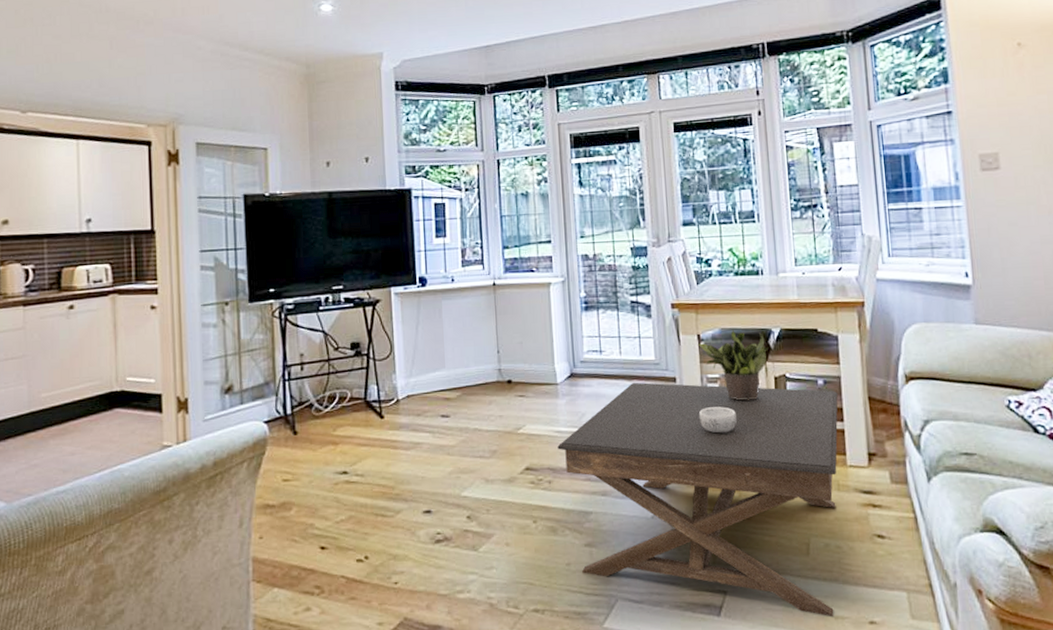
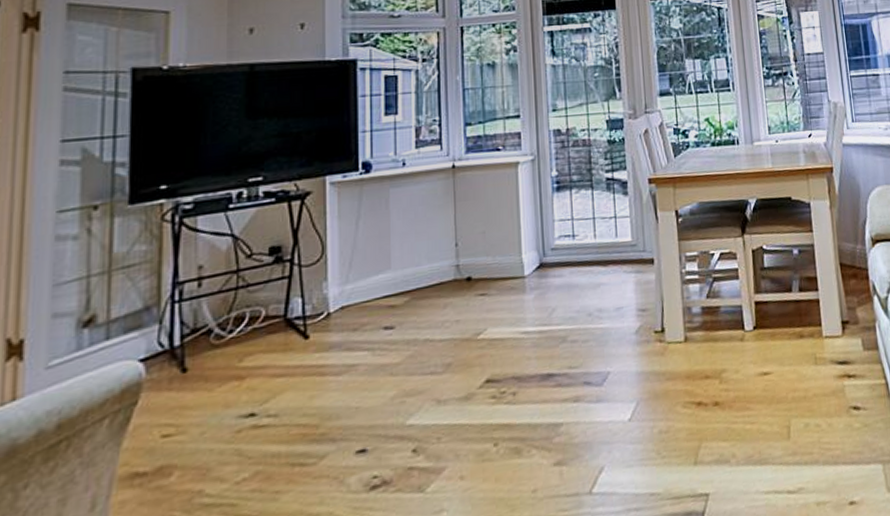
coffee table: present [557,382,838,617] -> none [523,259,816,505]
potted plant: present [697,329,768,401] -> none [675,202,745,278]
decorative bowl: present [698,406,737,434] -> none [677,286,716,317]

